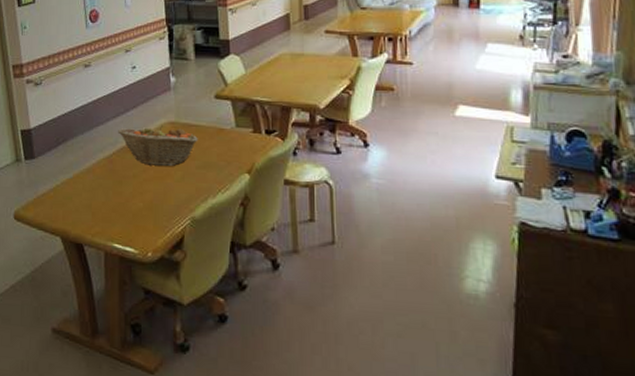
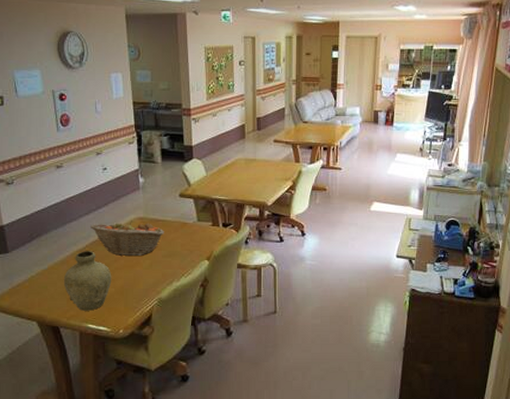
vase: none [88,159,140,228] -> present [63,251,112,311]

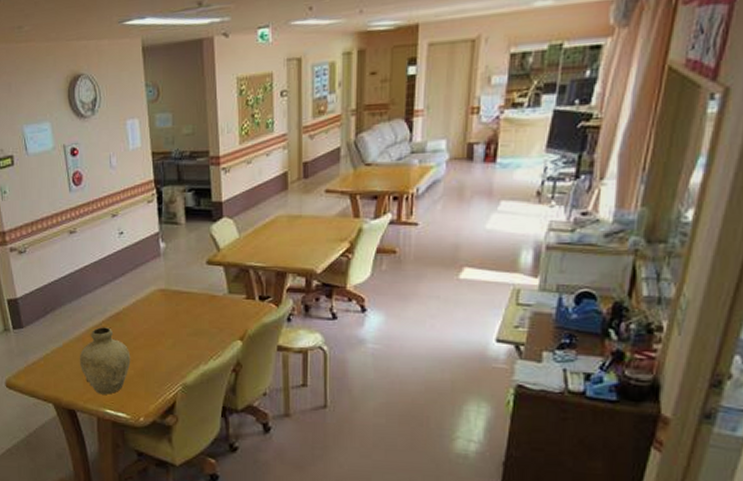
fruit basket: present [91,220,164,256] -> none [107,292,189,334]

